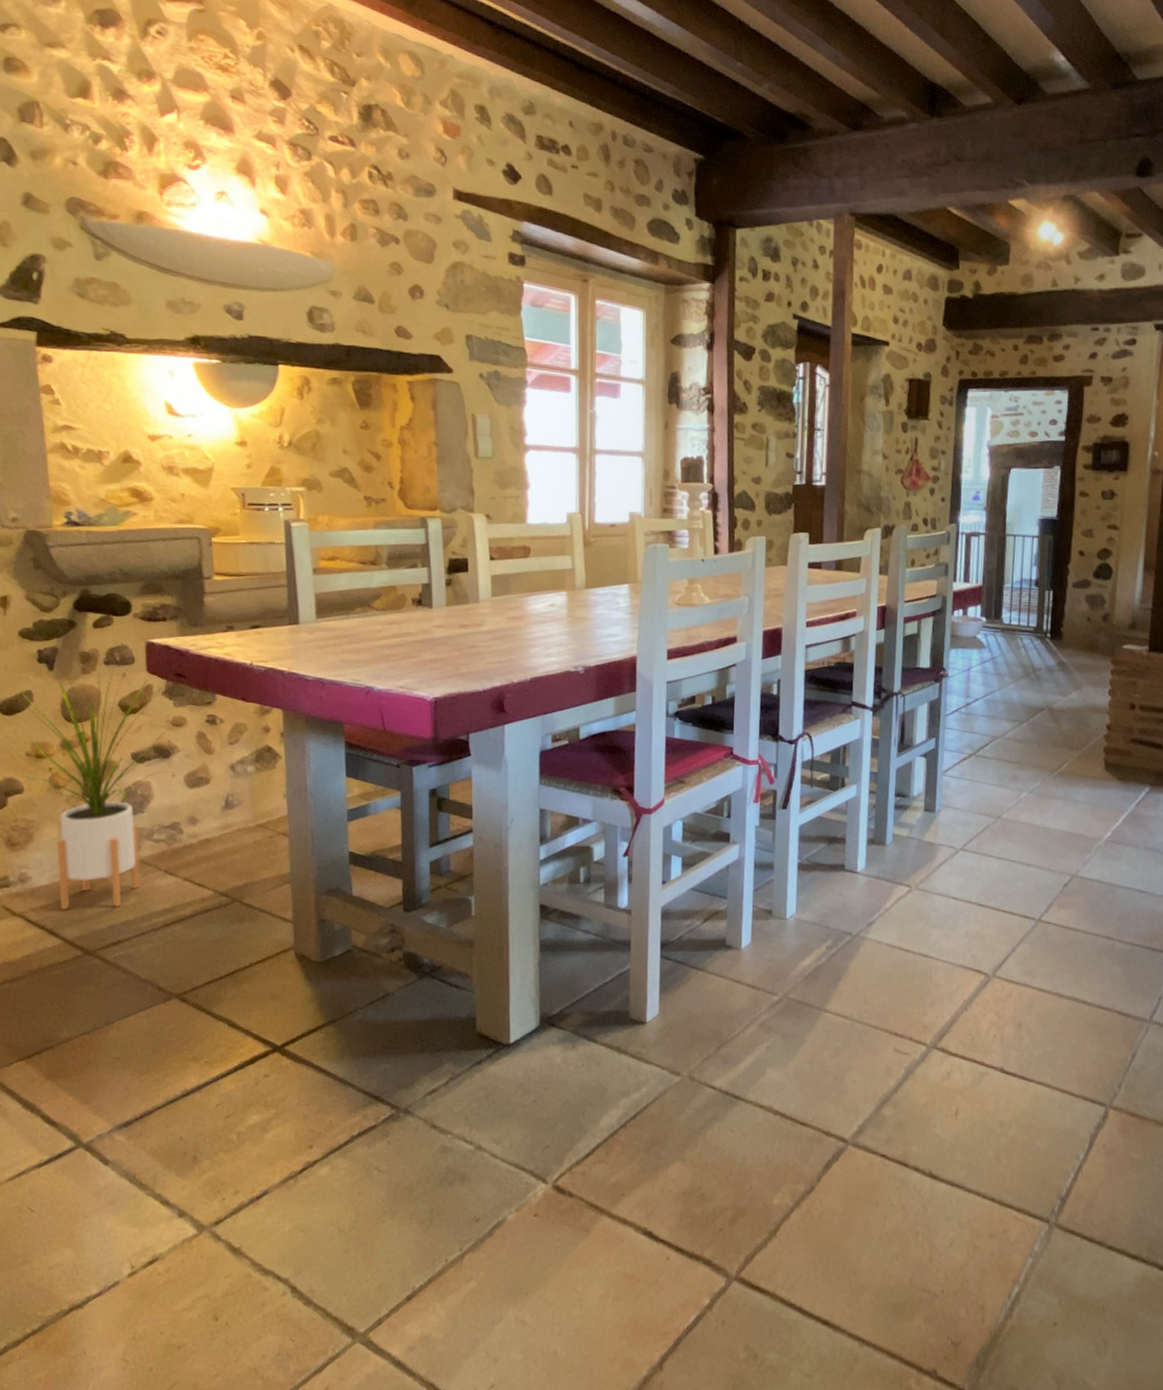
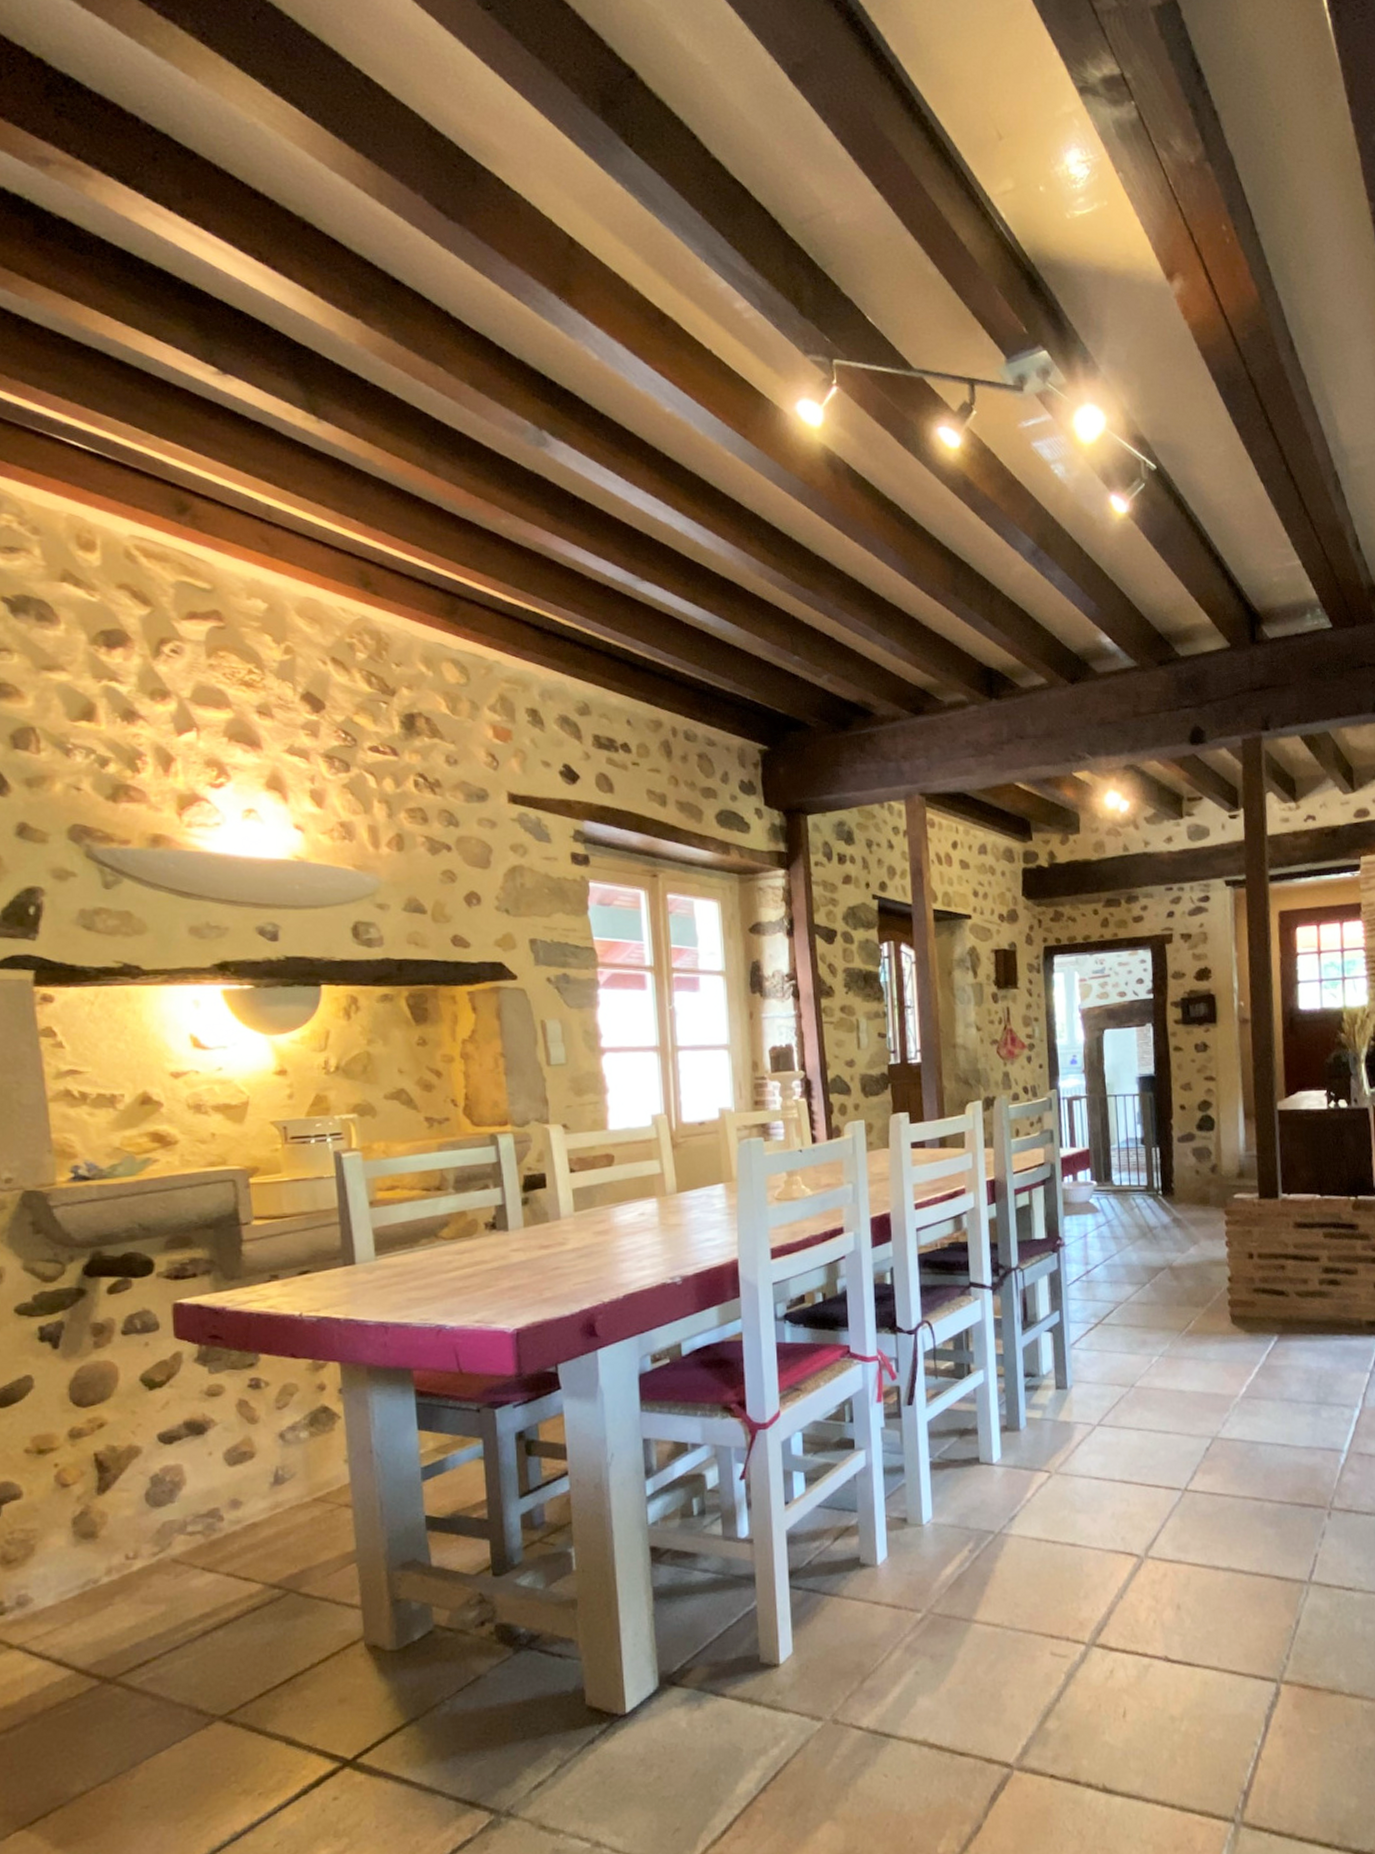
house plant: present [15,664,171,910] -> none [11,1335,207,1633]

